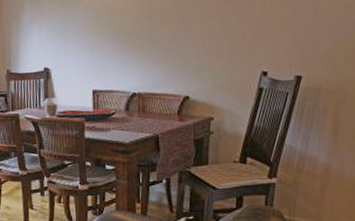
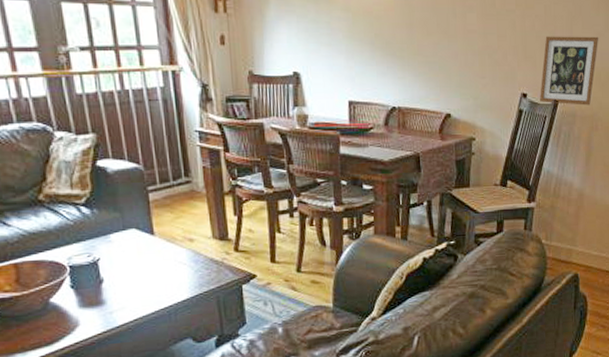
picture frame: none [281,8,347,80] -> present [540,36,599,106]

